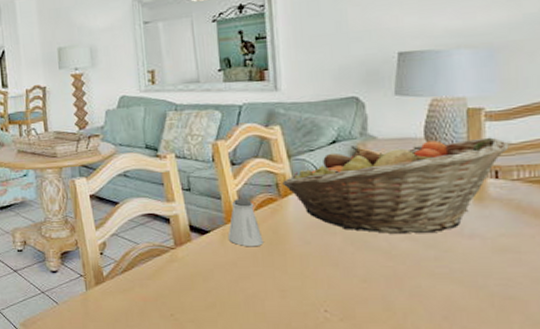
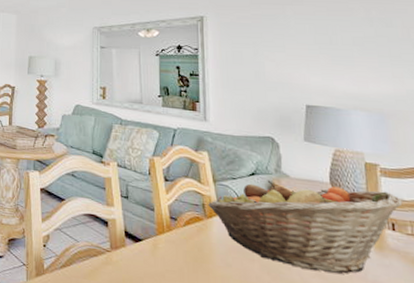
saltshaker: present [227,199,264,247] -> none [158,213,190,262]

